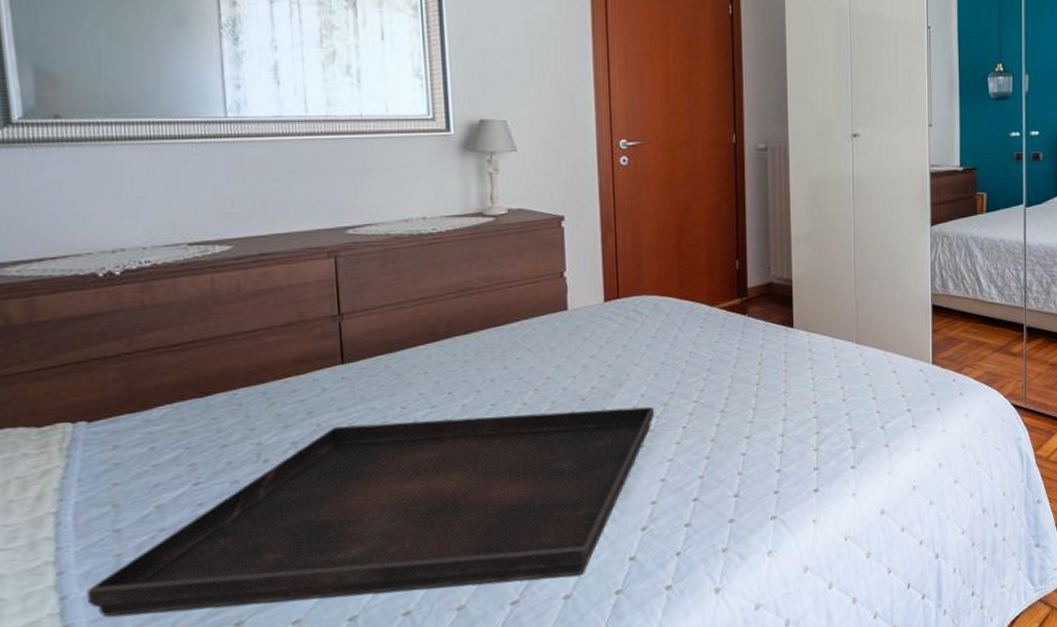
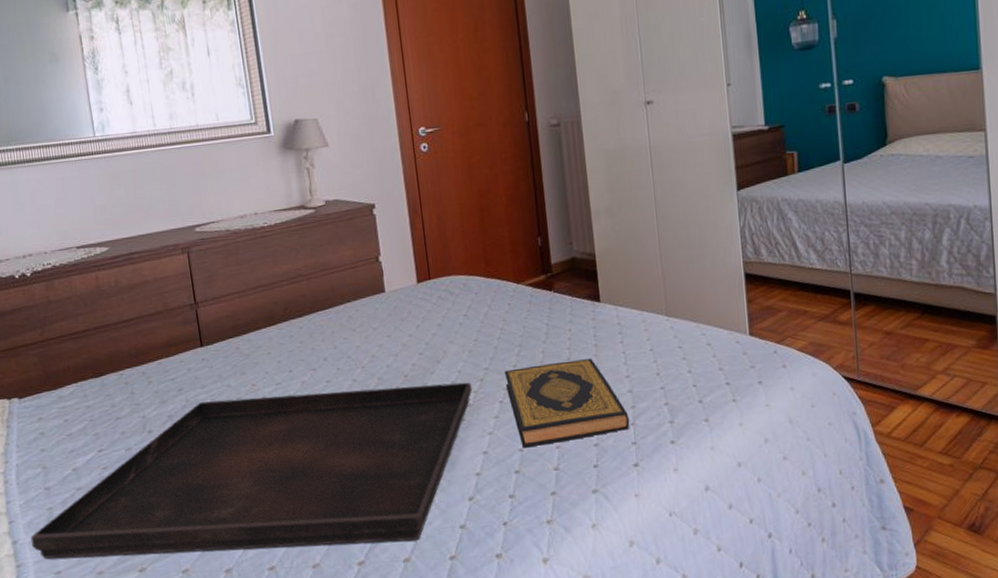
hardback book: none [691,384,813,475] -> present [505,359,630,448]

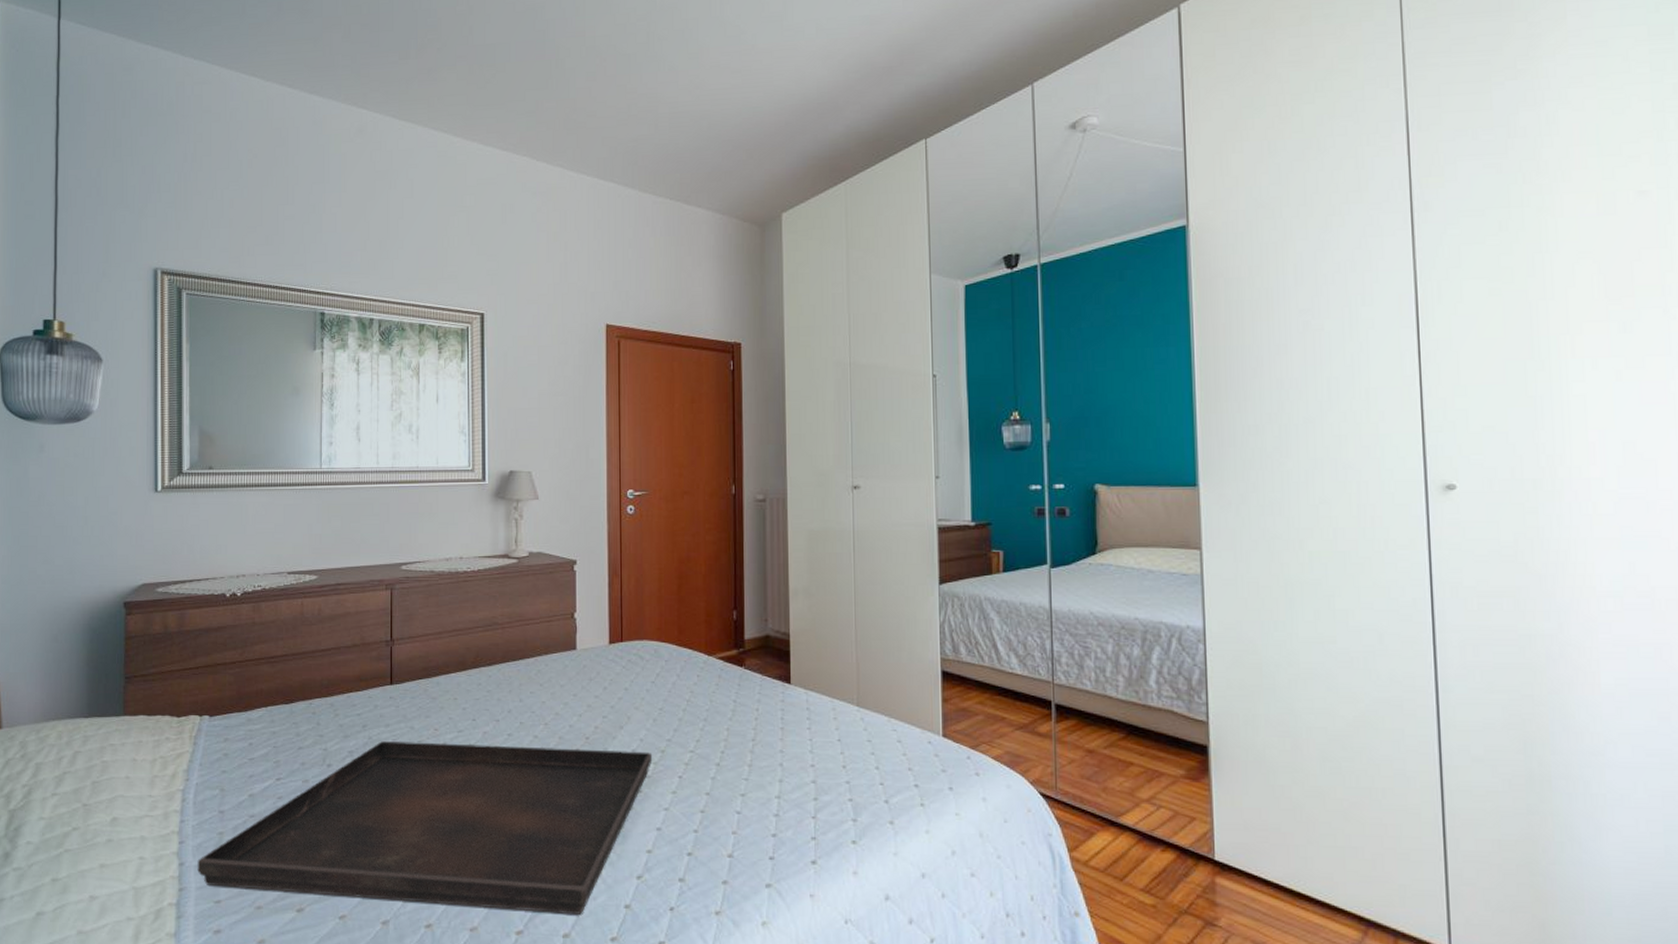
hardback book: present [505,359,630,448] -> none [687,742,811,830]

